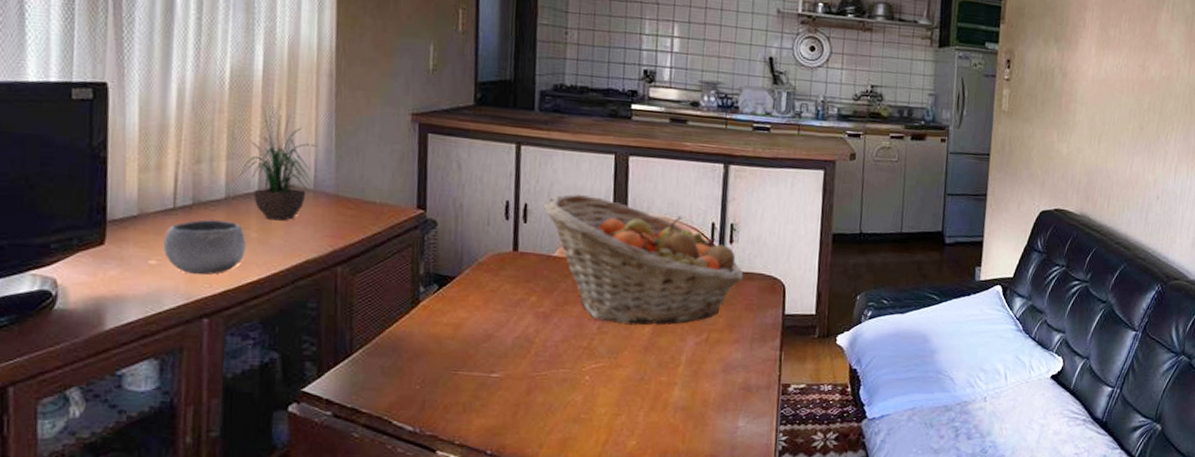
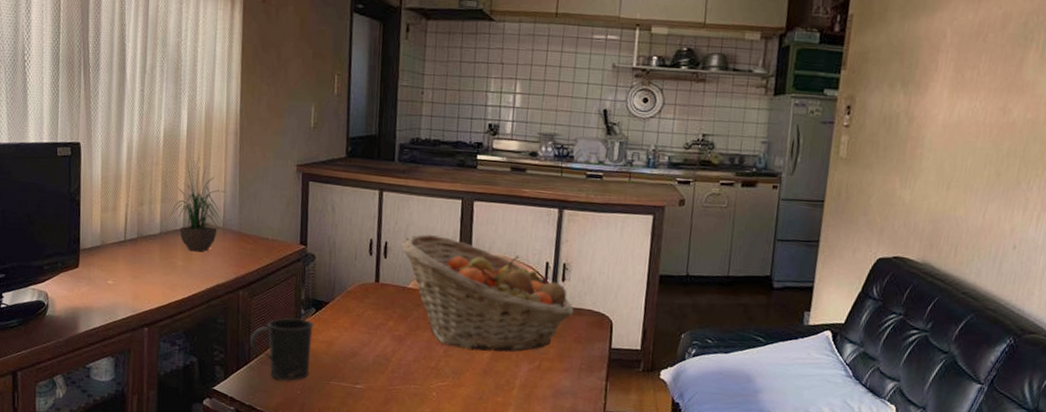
bowl: present [163,219,246,275] -> none [117,250,174,294]
mug: none [351,297,437,375] -> present [249,318,314,382]

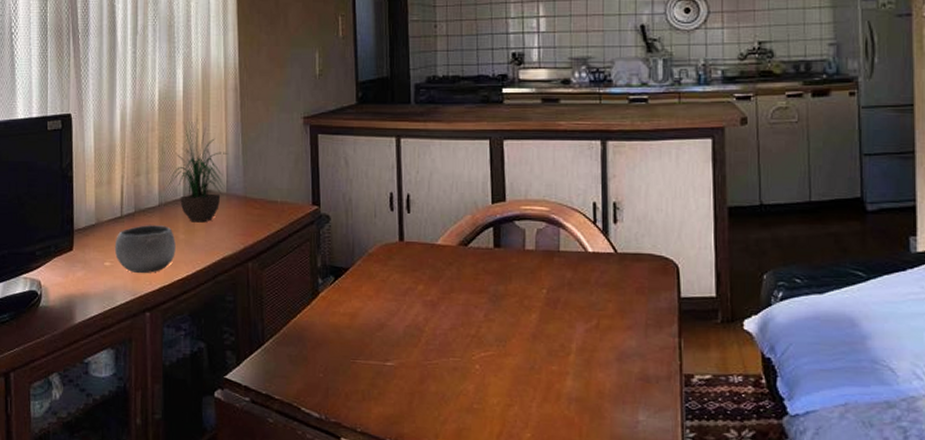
bowl: none [117,250,174,294] -> present [114,225,176,274]
mug: present [249,318,314,382] -> none [262,289,334,363]
fruit basket: present [401,234,574,352] -> none [425,181,632,312]

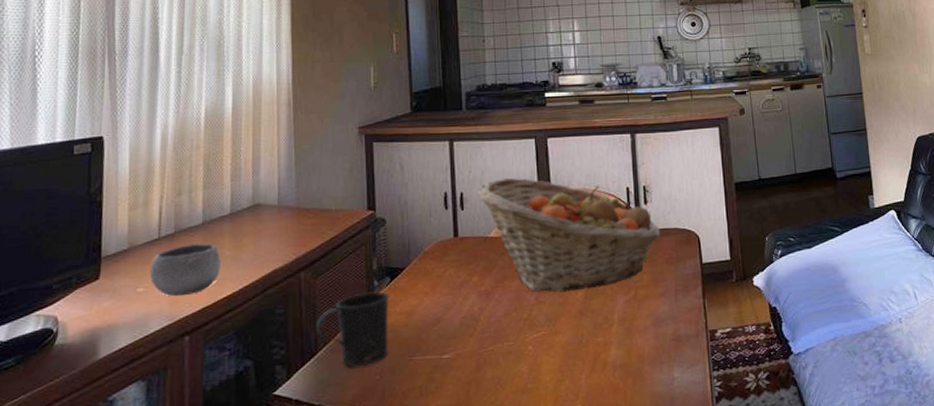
potted plant: present [169,115,228,223] -> none [214,131,280,238]
mug: none [262,289,334,363] -> present [315,291,390,368]
fruit basket: none [425,181,632,312] -> present [478,177,661,293]

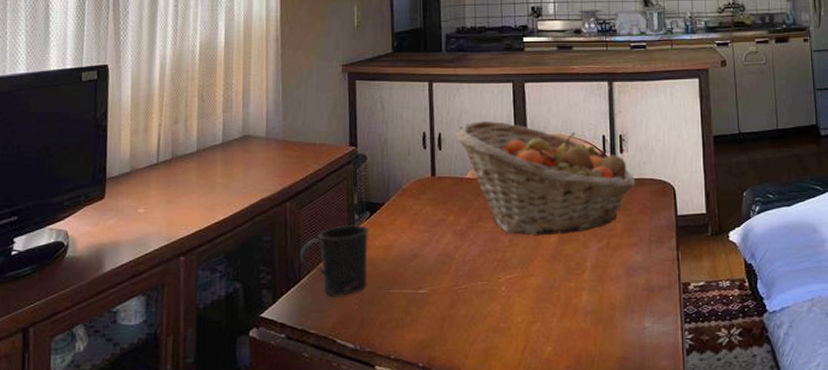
bowl: present [149,243,221,297] -> none [149,171,213,219]

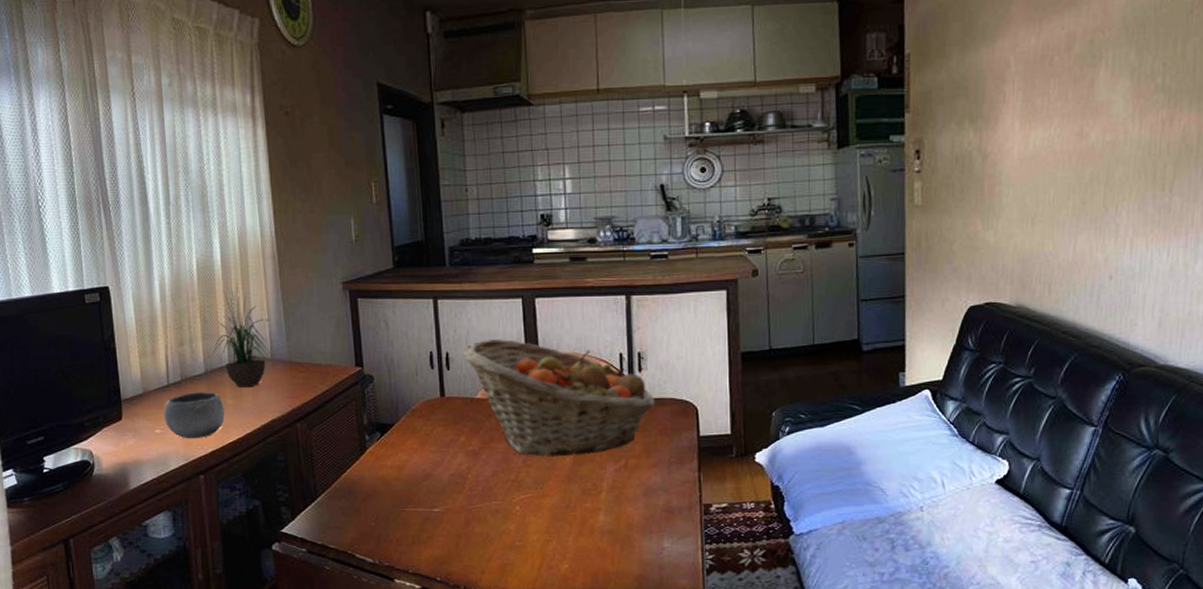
bowl: none [149,171,213,219] -> present [163,392,225,439]
potted plant: none [208,64,268,166] -> present [213,284,270,388]
mug: present [299,225,370,296] -> none [313,445,382,514]

